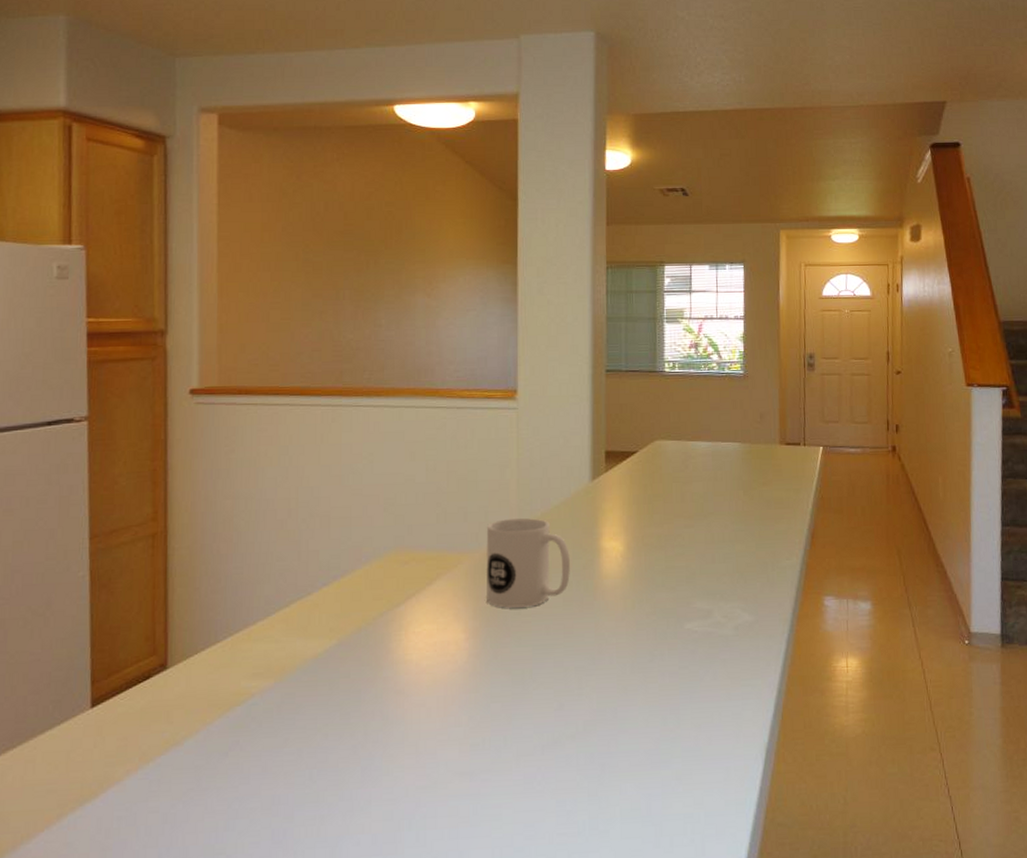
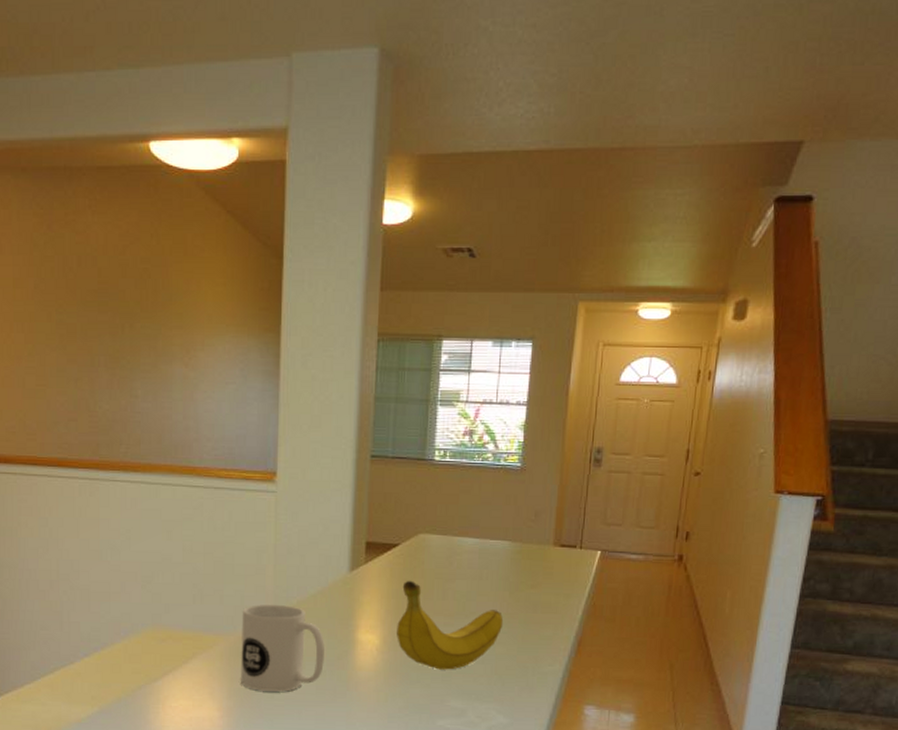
fruit: none [639,485,741,572] -> present [395,580,504,670]

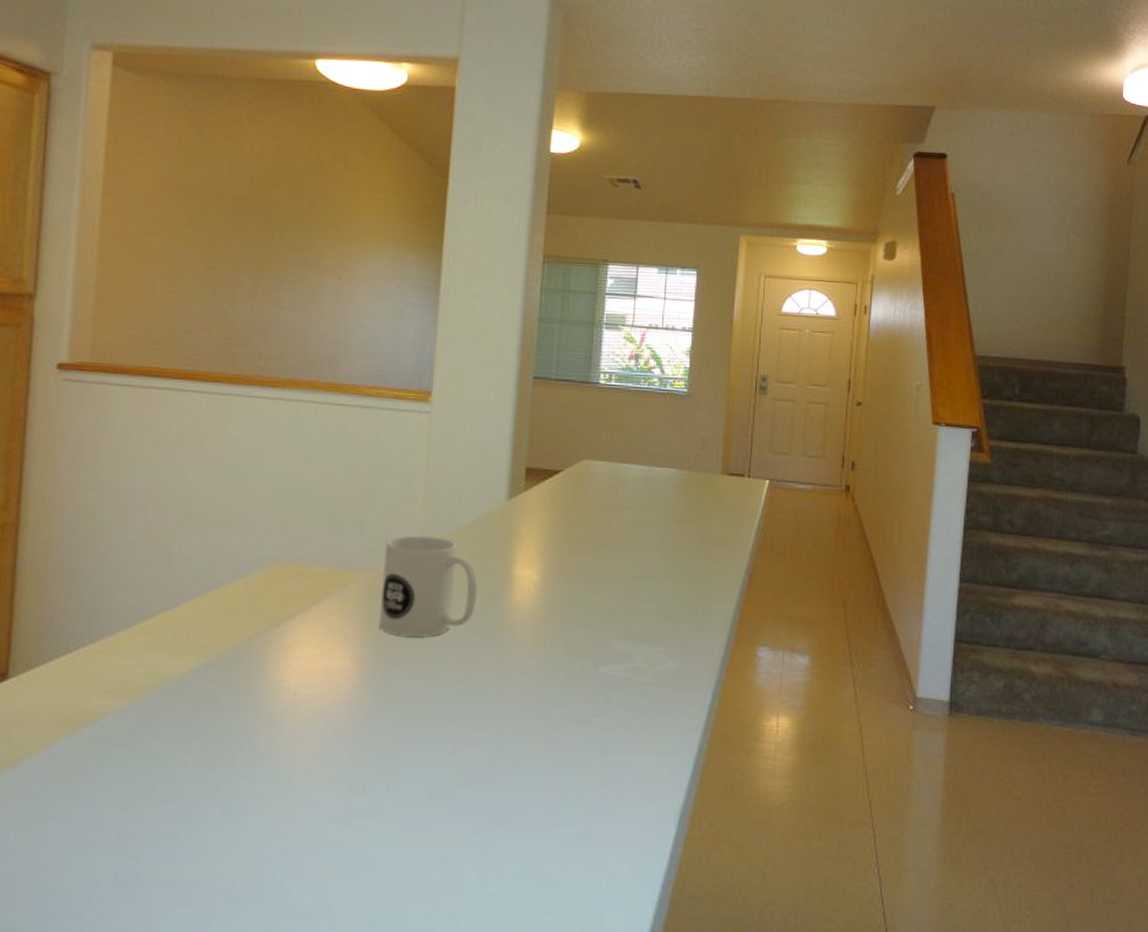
fruit: present [395,580,504,670] -> none [556,509,672,609]

